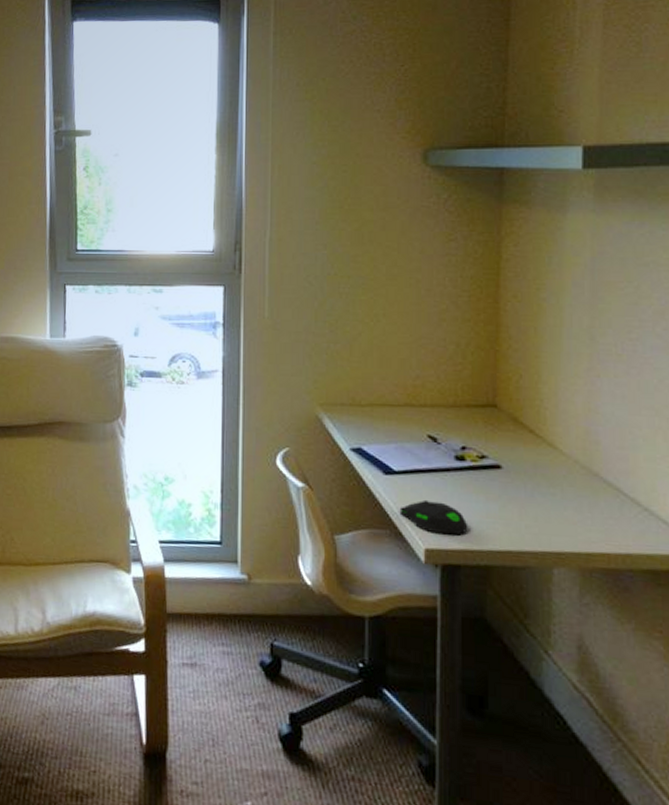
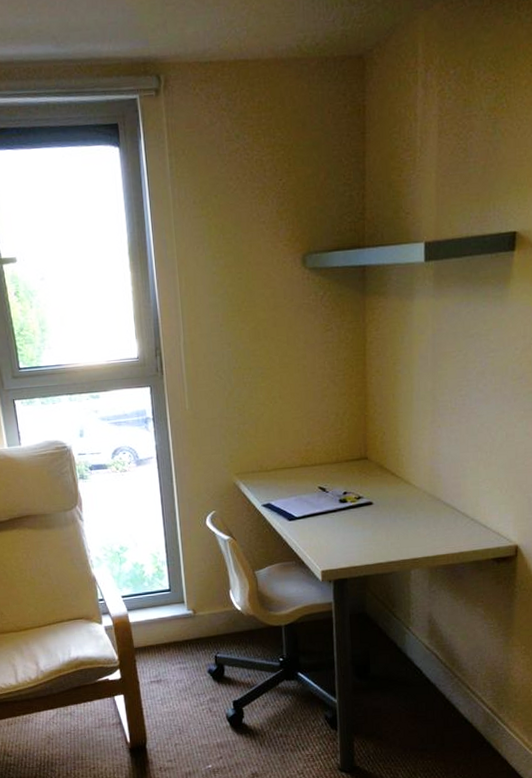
computer mouse: present [399,499,468,536] -> none [301,535,351,559]

